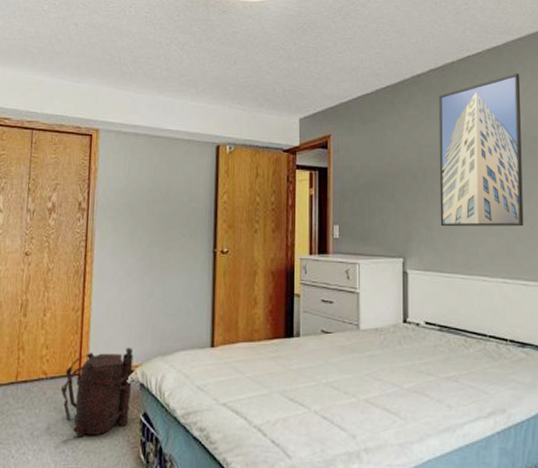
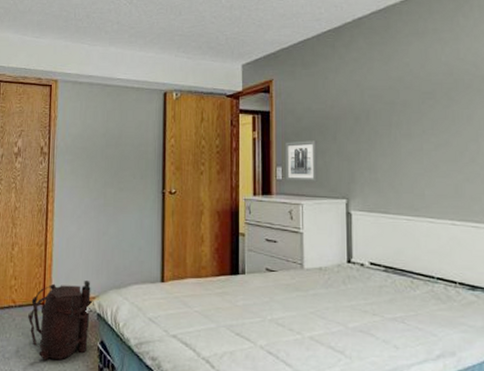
wall art: none [343,198,376,240] -> present [285,140,319,182]
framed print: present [438,73,524,227] -> none [381,11,473,168]

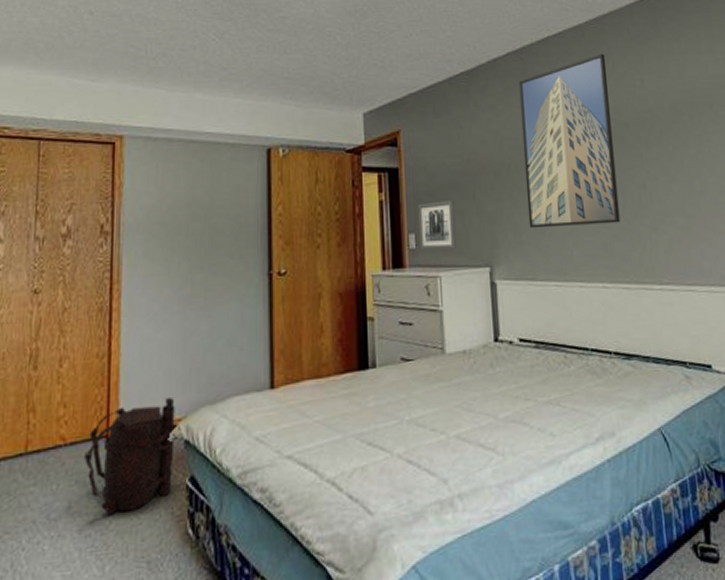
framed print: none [381,11,473,168] -> present [518,53,621,229]

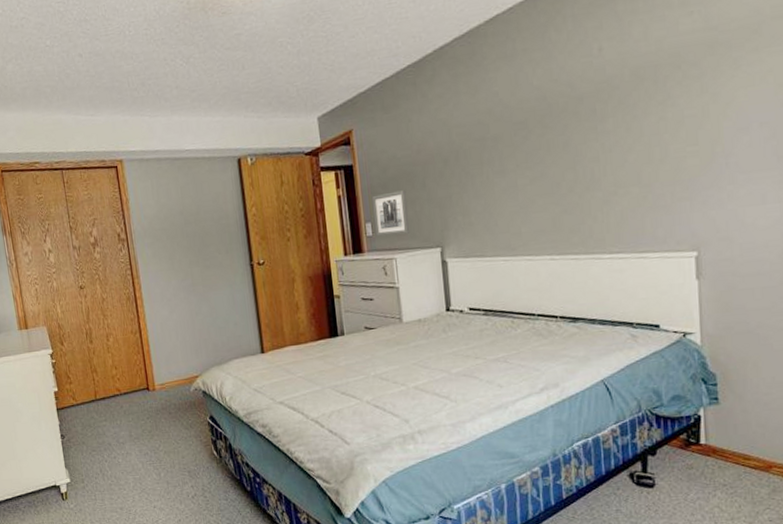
backpack: present [85,398,180,515] -> none [135,361,198,441]
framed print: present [518,53,621,229] -> none [465,24,571,210]

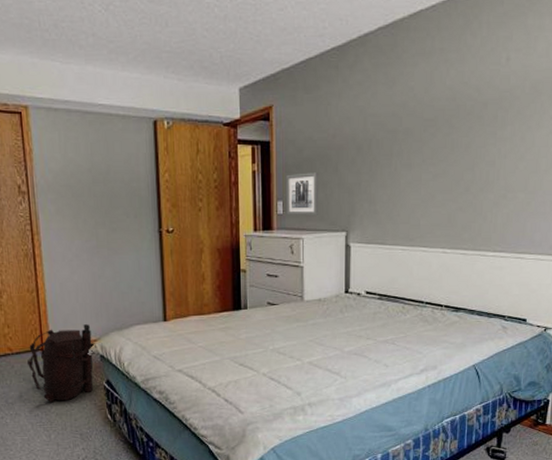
backpack: none [135,361,198,441] -> present [27,324,96,403]

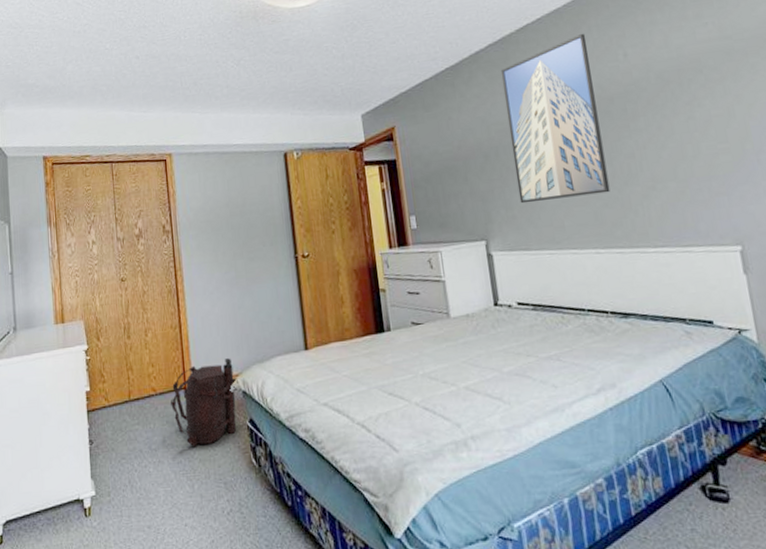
wall art: present [286,172,319,216] -> none [416,184,455,230]
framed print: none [383,28,475,200] -> present [500,33,611,204]

